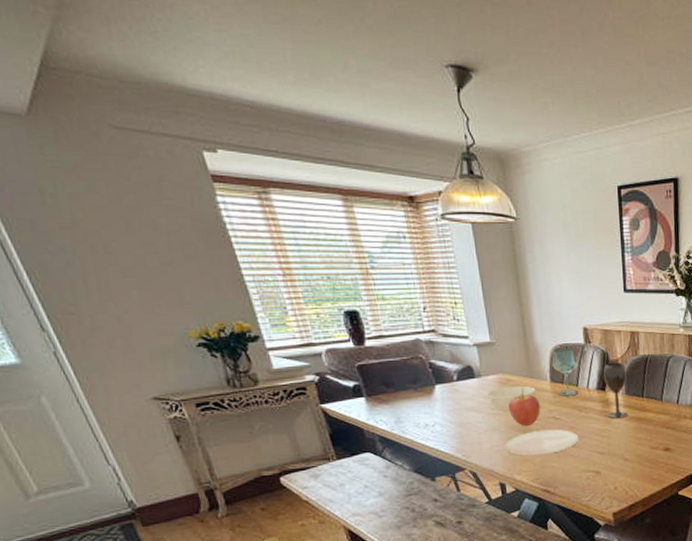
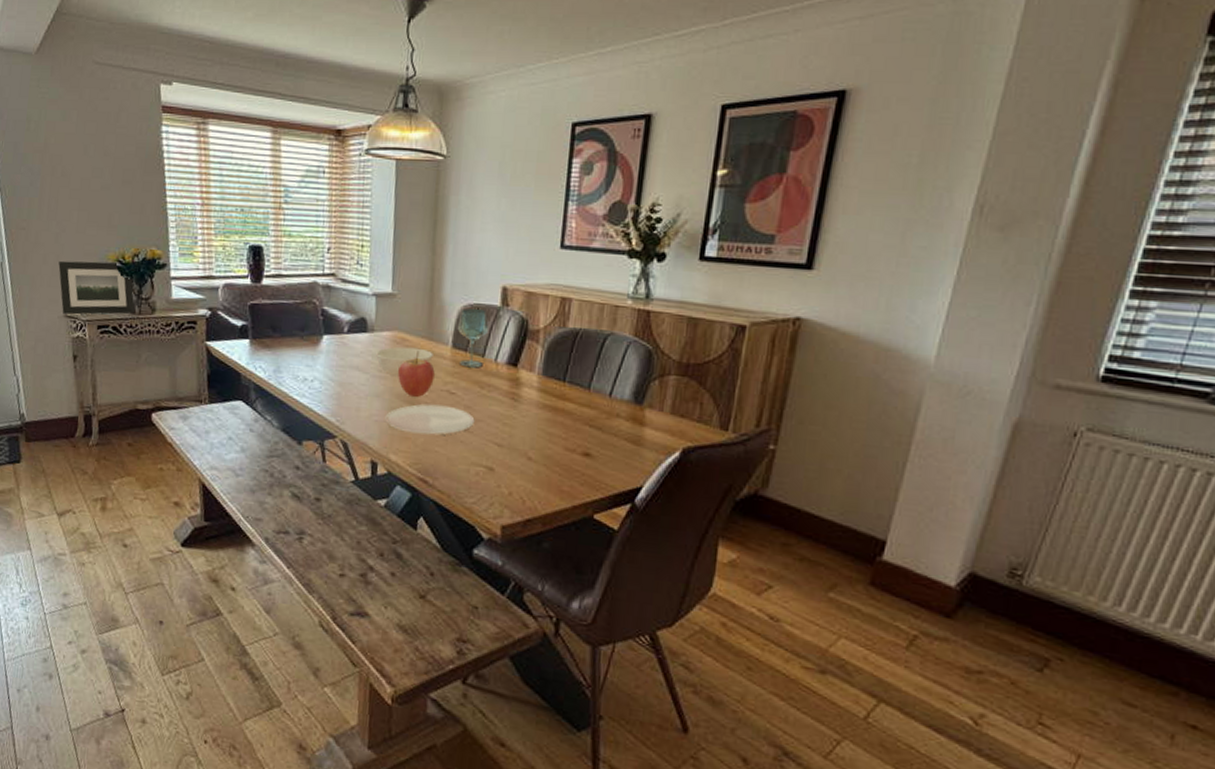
picture frame: none [129,338,235,397] -> present [58,260,135,315]
wine glass: present [603,362,628,419] -> none [516,332,548,405]

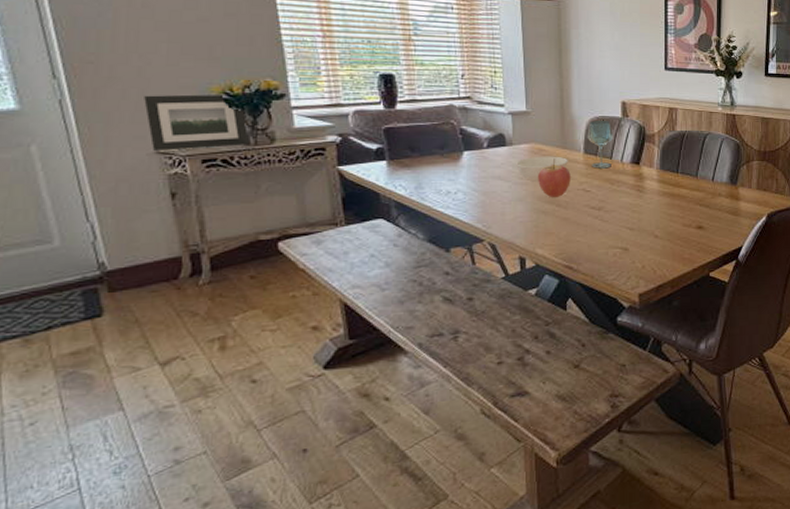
plate: present [385,404,475,436] -> none [529,202,609,229]

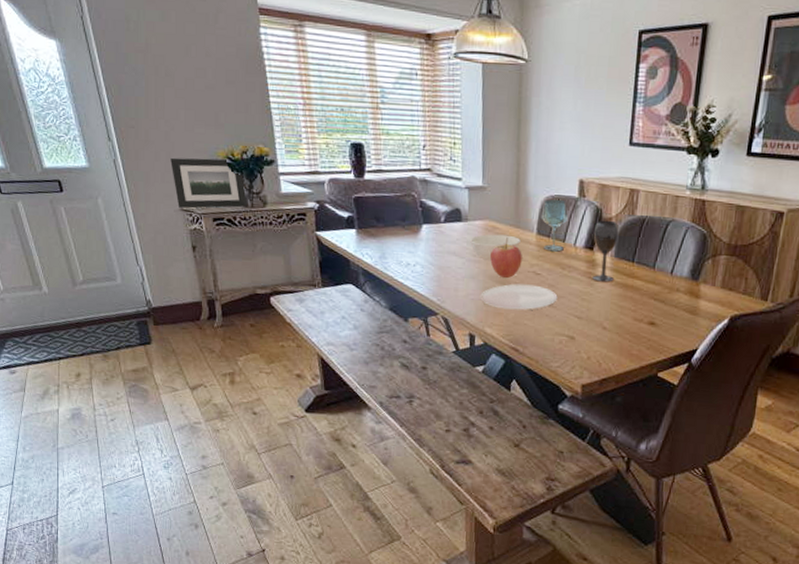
plate: none [529,202,609,229] -> present [480,284,558,311]
wine glass: none [638,136,662,193] -> present [592,220,619,283]

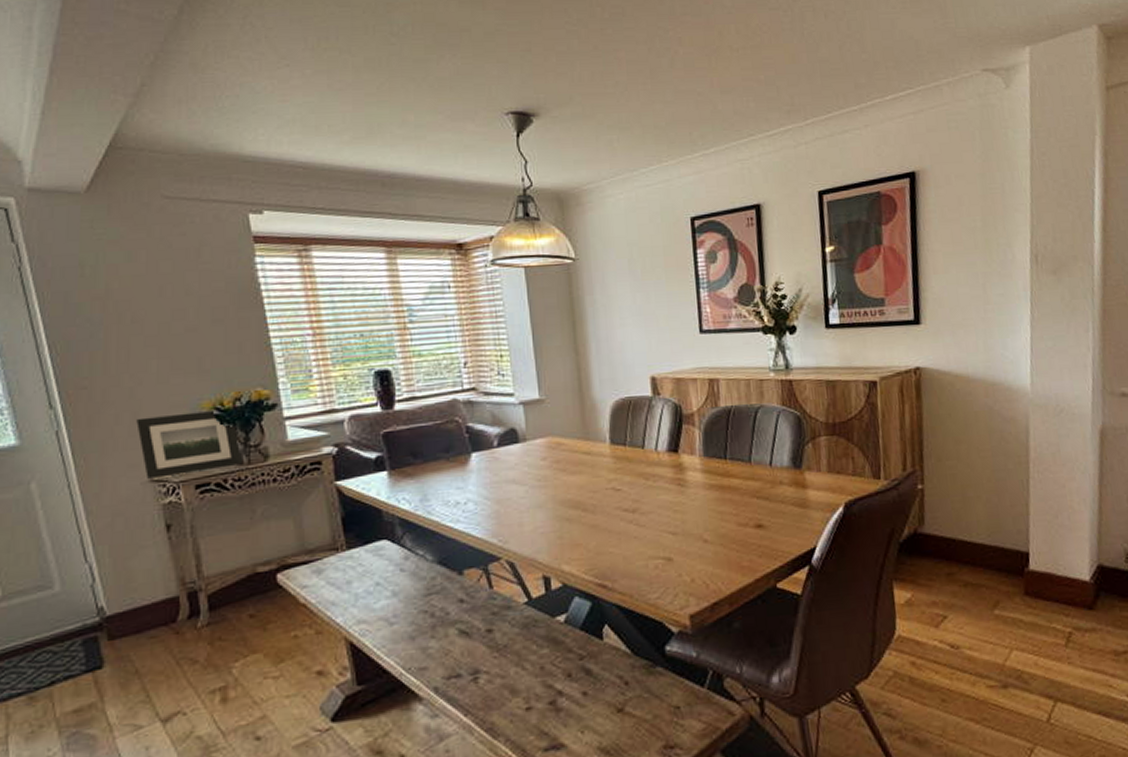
bowl: present [470,234,521,262] -> none [532,450,593,485]
plate: present [480,284,558,311] -> none [551,503,645,539]
fruit: present [489,237,522,279] -> none [557,453,597,502]
wine glass: present [541,199,569,252] -> none [612,402,645,462]
wine glass: present [592,220,619,283] -> none [675,416,707,488]

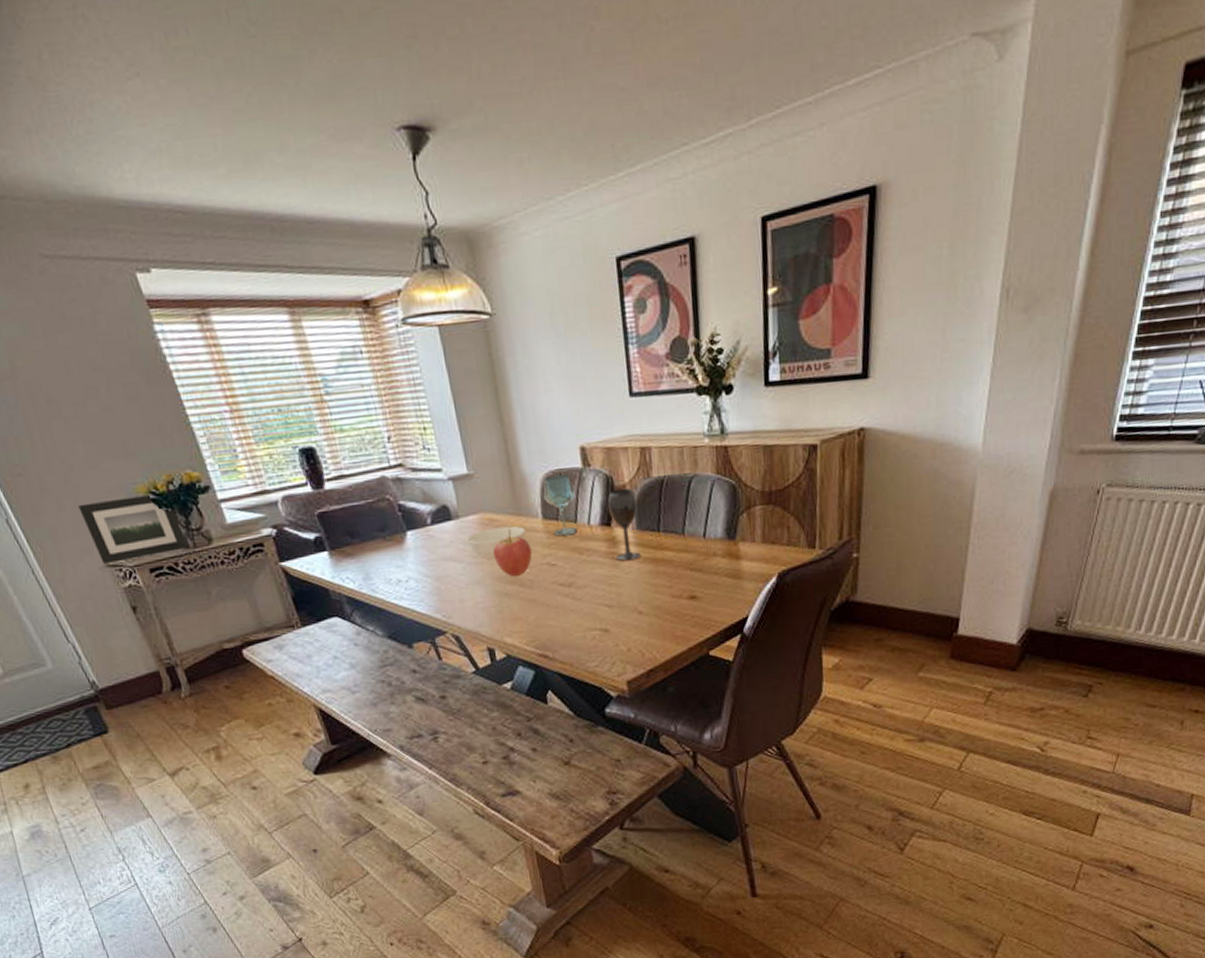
bowl: none [532,450,593,485] -> present [467,525,526,561]
fruit: none [557,453,597,502] -> present [492,529,532,578]
wine glass: none [612,402,645,462] -> present [543,474,578,537]
wine glass: none [675,416,707,488] -> present [607,488,641,562]

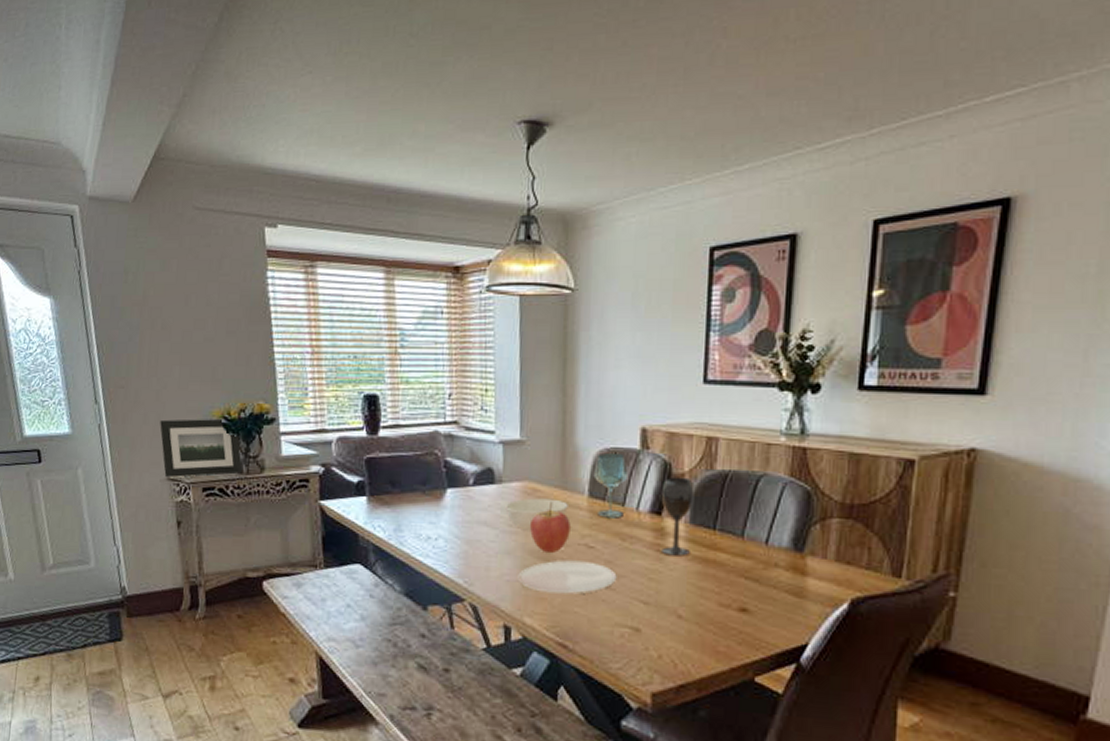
plate: none [491,578,581,613] -> present [518,560,617,595]

